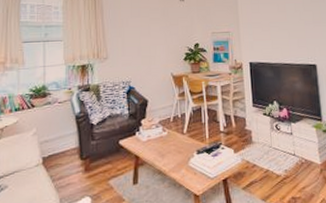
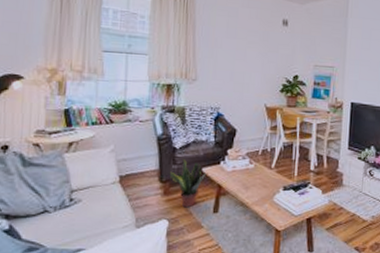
potted plant: none [88,133,124,183] -> present [169,158,207,208]

